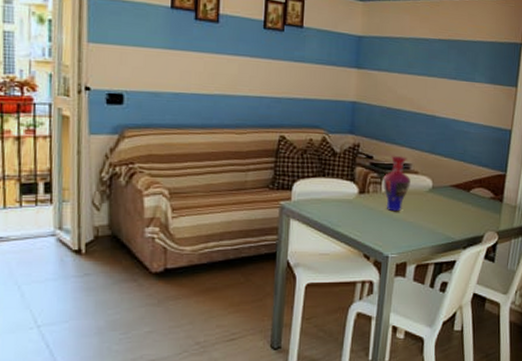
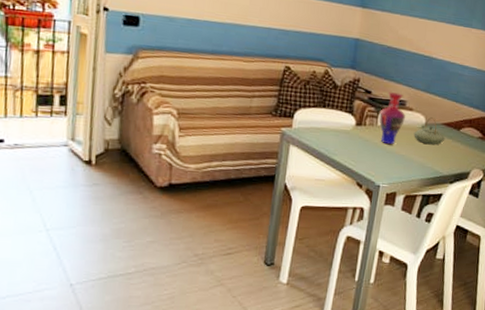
teapot: none [421,180,455,209] -> present [414,117,445,145]

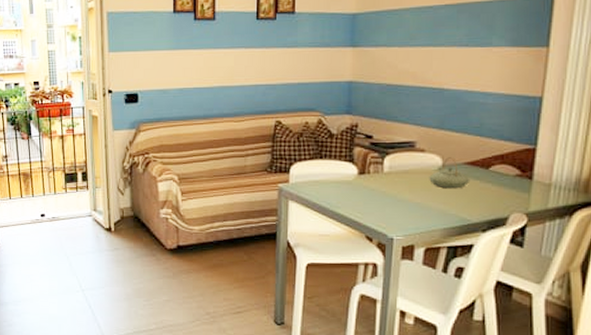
vase: present [379,92,405,145] -> none [385,134,416,193]

